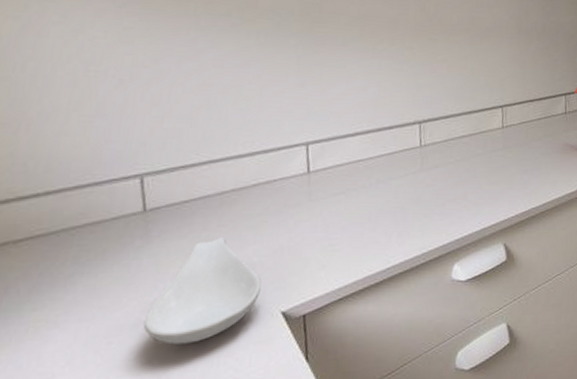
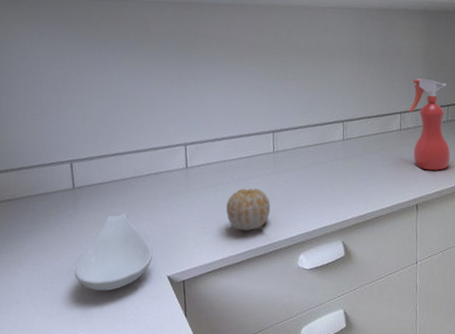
fruit: none [360,191,418,244] -> present [226,188,271,231]

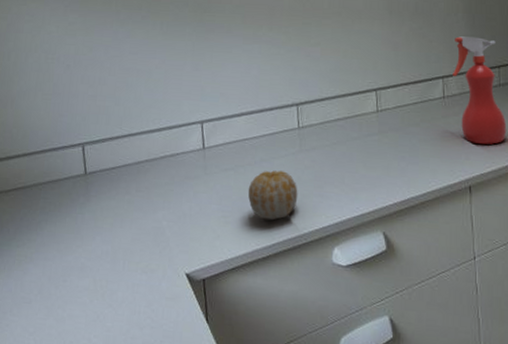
spoon rest: present [74,213,153,291] -> none [86,201,170,291]

